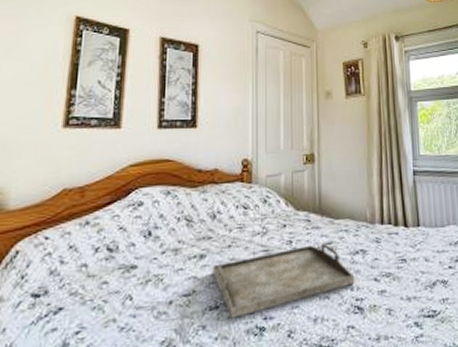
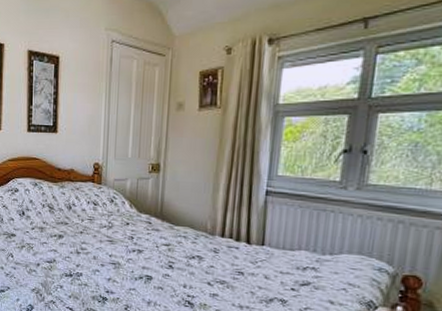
serving tray: present [212,243,355,319] -> none [68,243,189,287]

